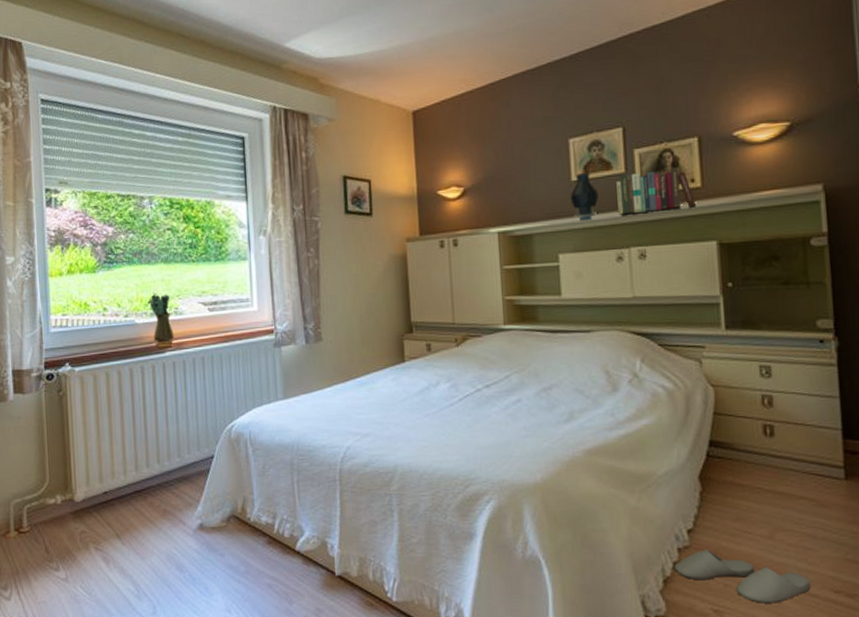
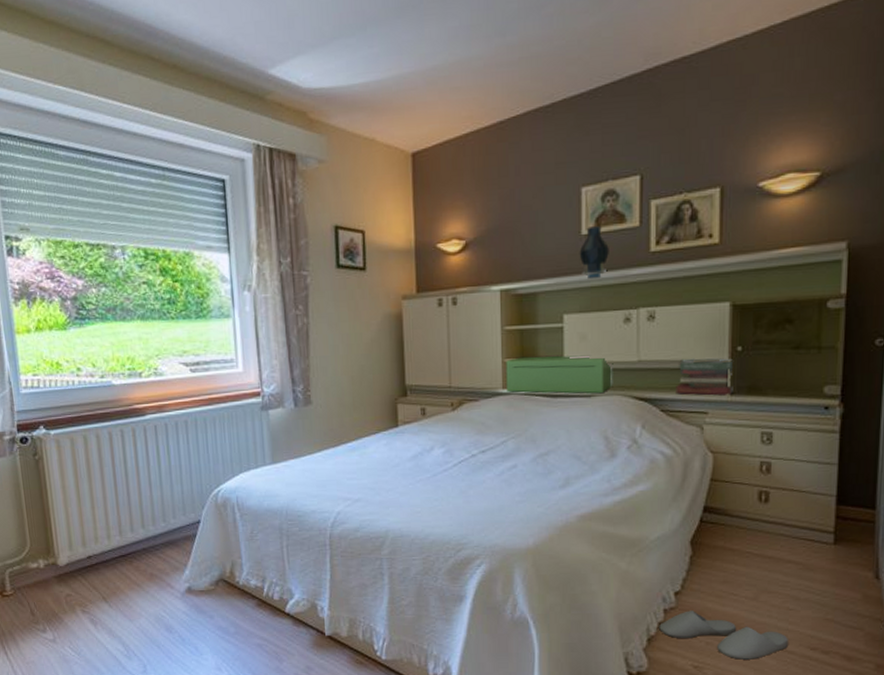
vase: present [147,292,174,348] -> none [124,351,155,411]
decorative box: none [506,292,609,329] -> present [506,355,612,394]
books: present [616,168,697,216] -> none [629,221,713,274]
books: none [671,295,728,330] -> present [676,359,733,396]

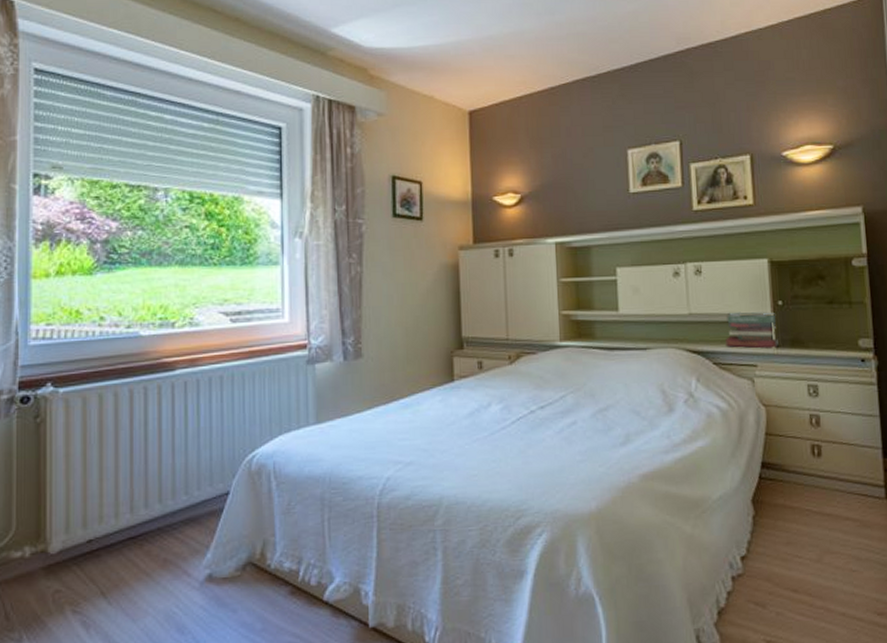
decorative box: present [506,355,612,394] -> none [562,308,666,347]
vase: present [579,226,609,280] -> none [628,185,656,235]
slippers: present [659,610,788,660] -> none [728,577,856,631]

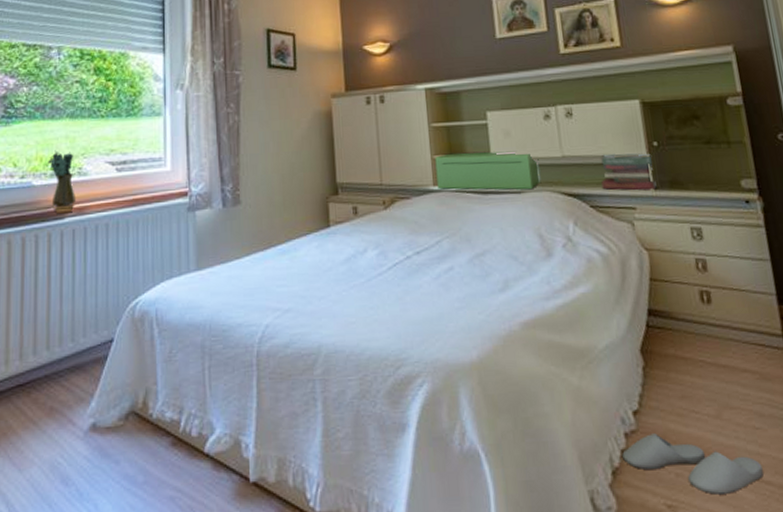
vase: none [156,299,187,365] -> present [48,150,75,214]
decorative box: none [562,308,666,347] -> present [435,151,540,190]
slippers: none [728,577,856,631] -> present [622,433,763,495]

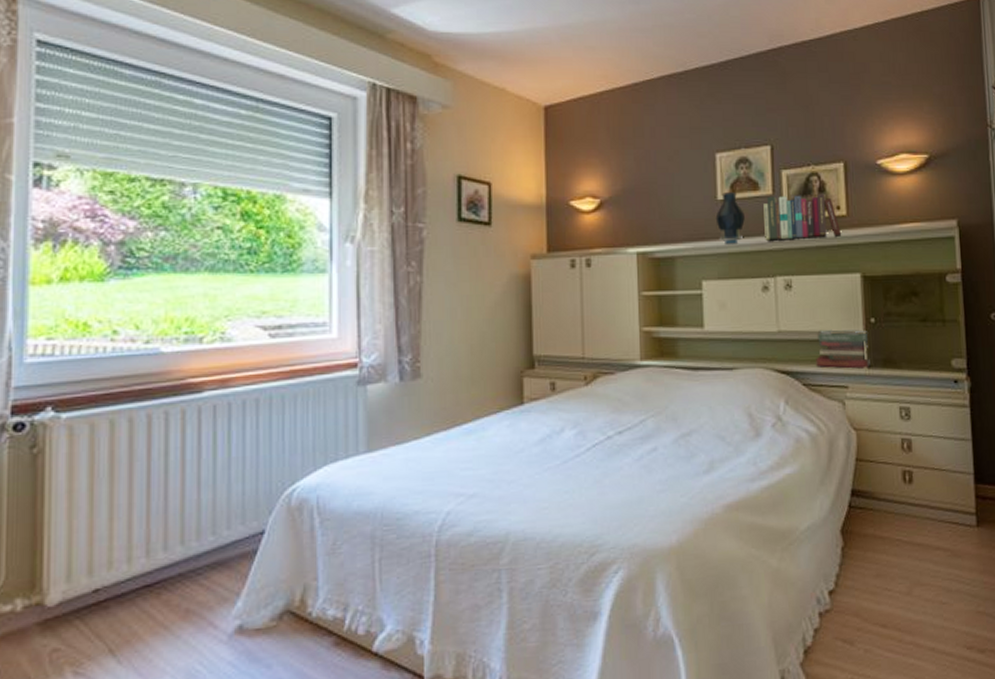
vase: present [48,150,75,214] -> none [181,310,217,387]
decorative box: present [435,151,540,190] -> none [644,324,754,366]
vase: none [495,31,523,79] -> present [715,192,745,246]
books: none [539,27,618,74] -> present [763,193,842,242]
slippers: present [622,433,763,495] -> none [815,612,945,668]

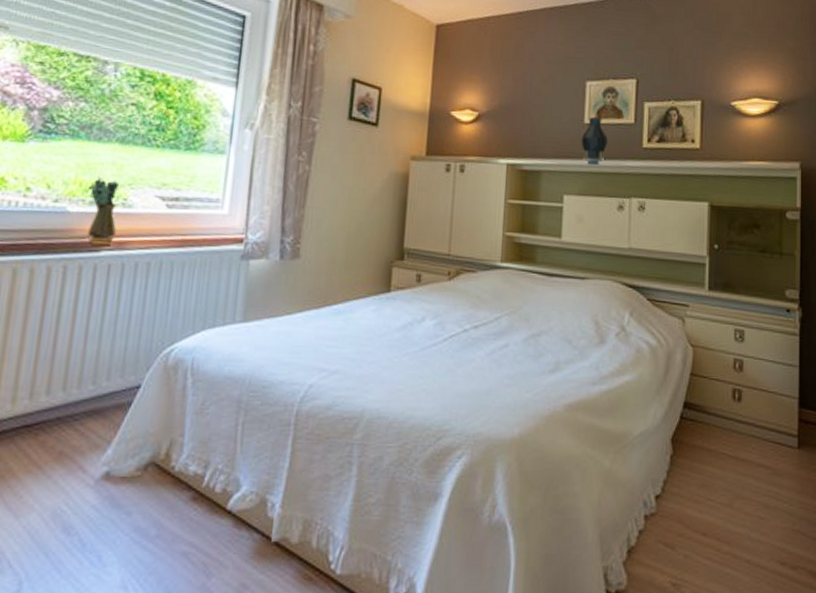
vase: none [181,310,217,387] -> present [88,176,120,246]
books: present [763,193,842,242] -> none [624,124,694,168]
books: present [816,331,870,369] -> none [661,252,711,290]

